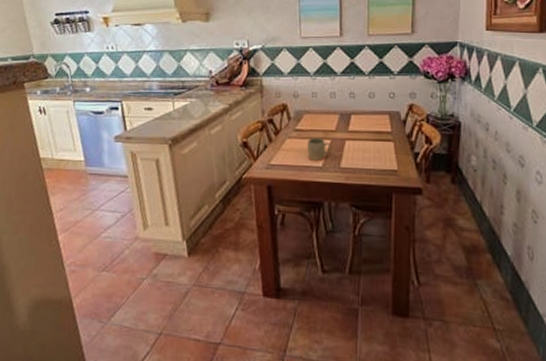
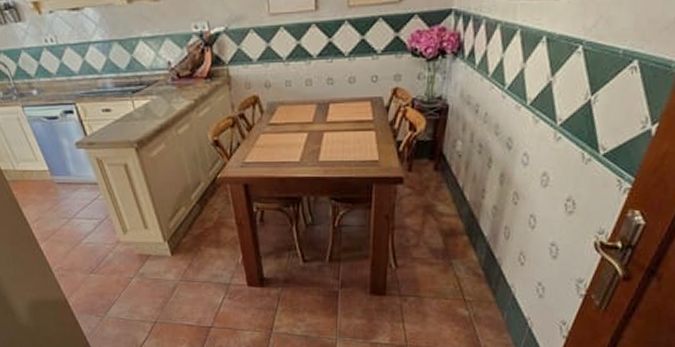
mug: present [307,137,332,162] -> none [283,131,309,157]

